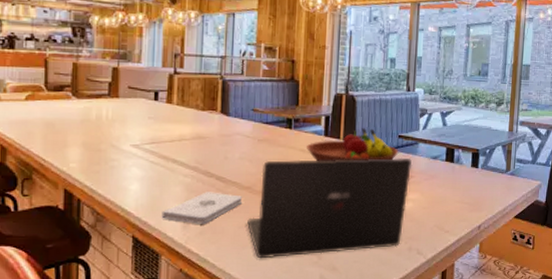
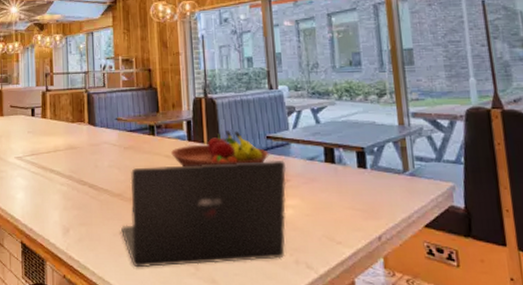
notepad: present [161,192,242,224] -> none [44,199,114,231]

